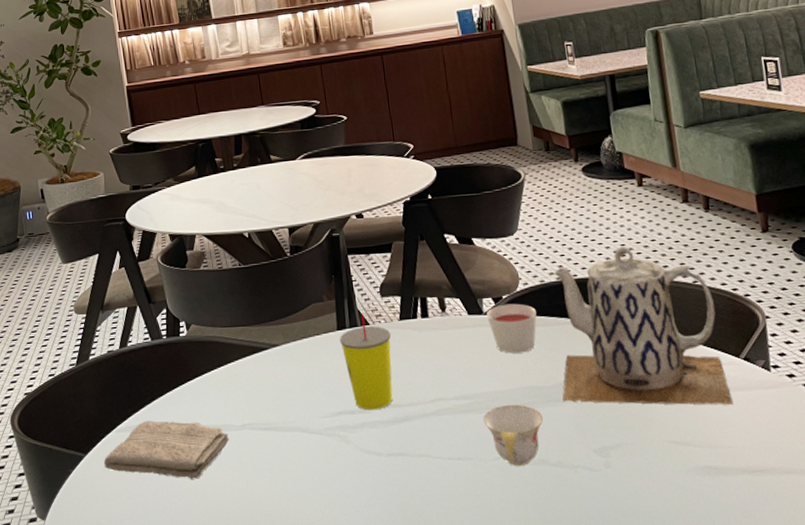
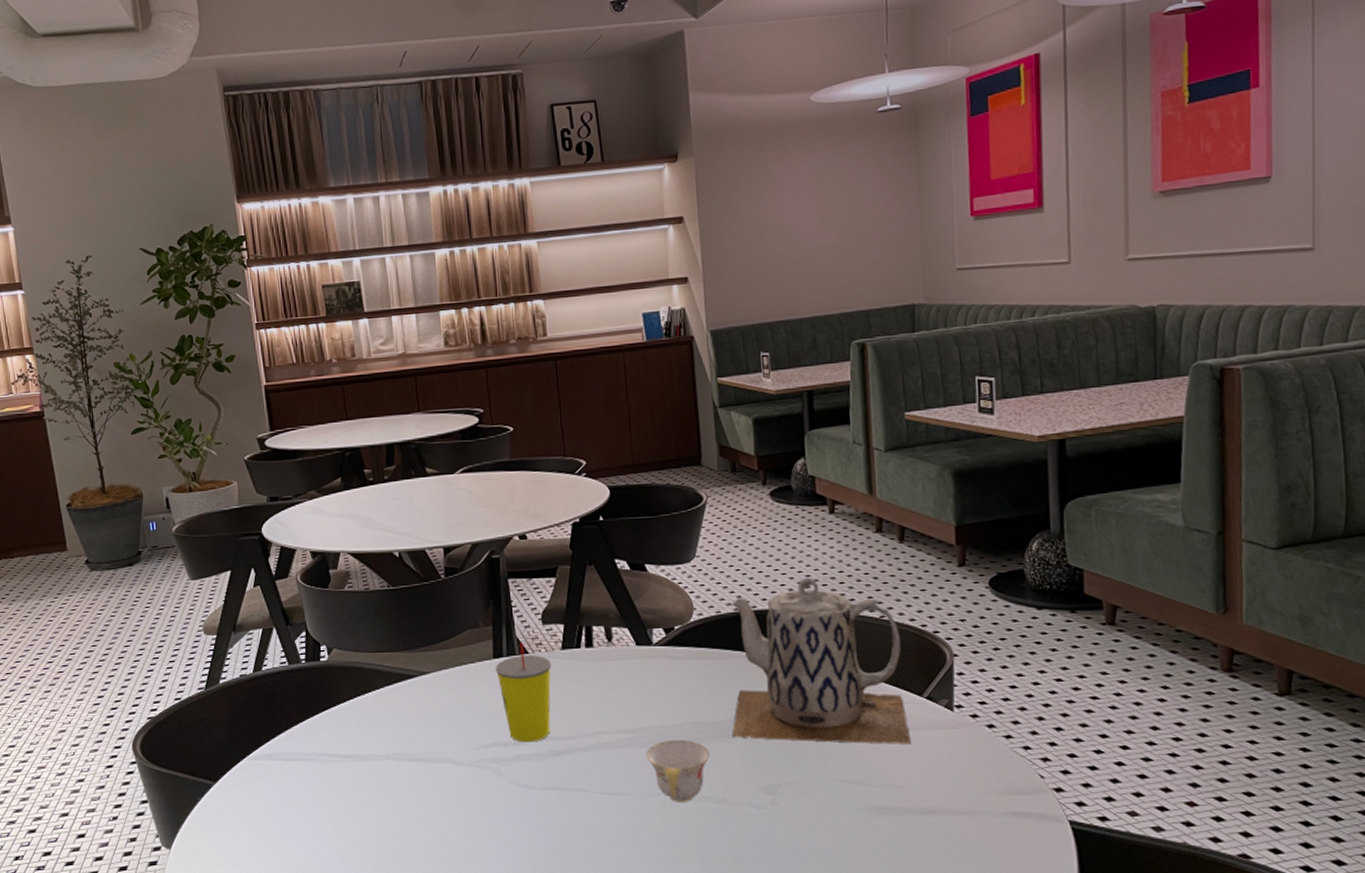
washcloth: present [104,421,230,479] -> none [235,749,373,810]
candle: present [487,303,537,354] -> none [656,634,710,687]

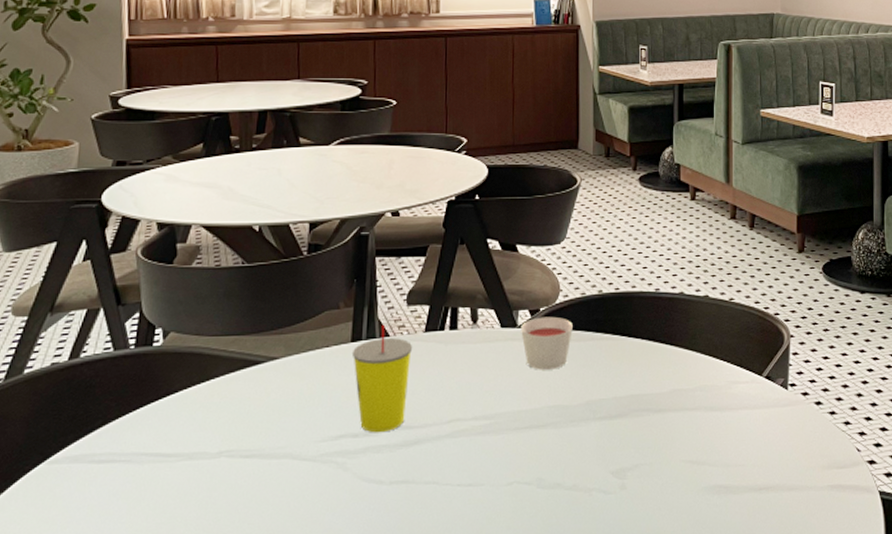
teacup: present [646,739,709,802] -> none [502,424,564,491]
candle: none [656,634,710,687] -> present [521,316,573,370]
teapot: present [731,578,912,744] -> none [587,261,751,424]

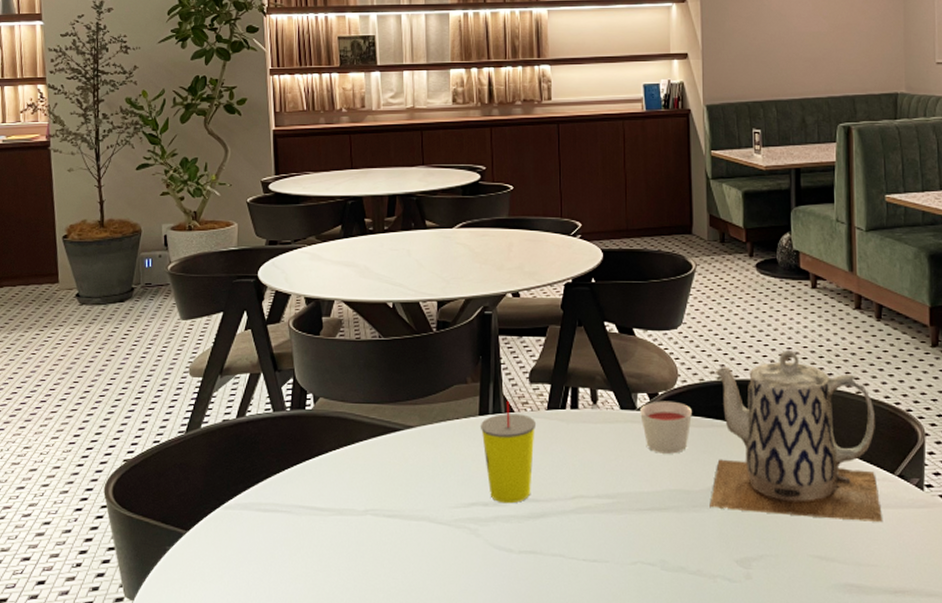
teapot: none [587,261,751,424] -> present [709,350,883,522]

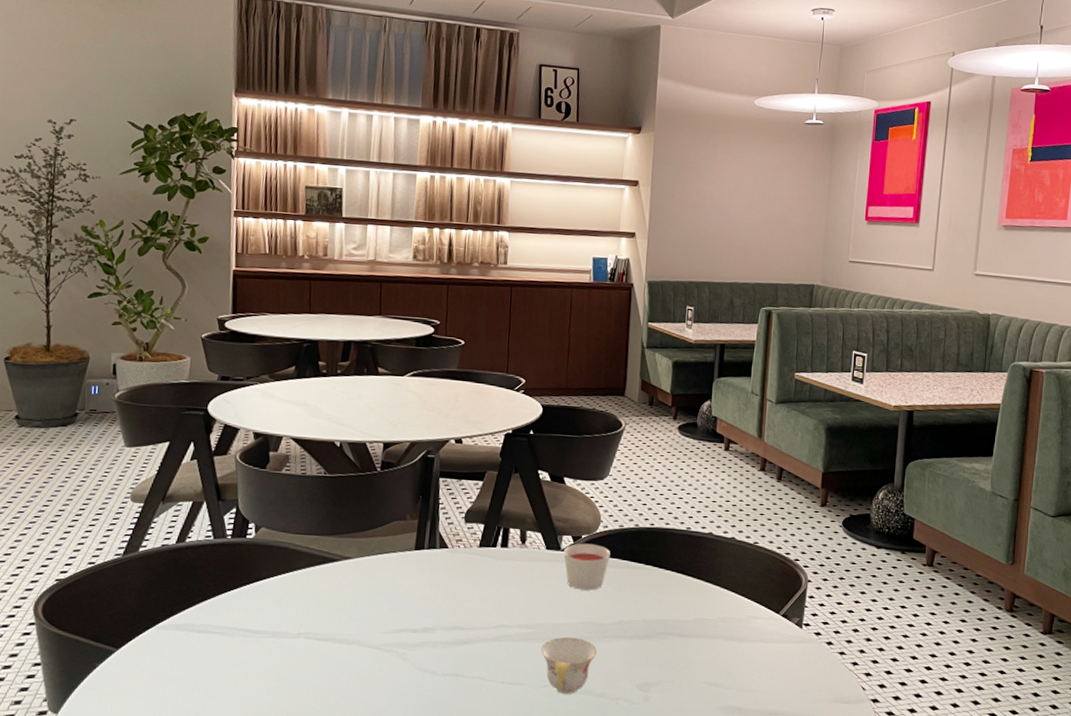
straw: present [480,400,537,504] -> none [415,537,468,631]
teacup: none [625,506,686,572] -> present [541,636,597,694]
teapot: present [709,350,883,522] -> none [618,503,768,654]

